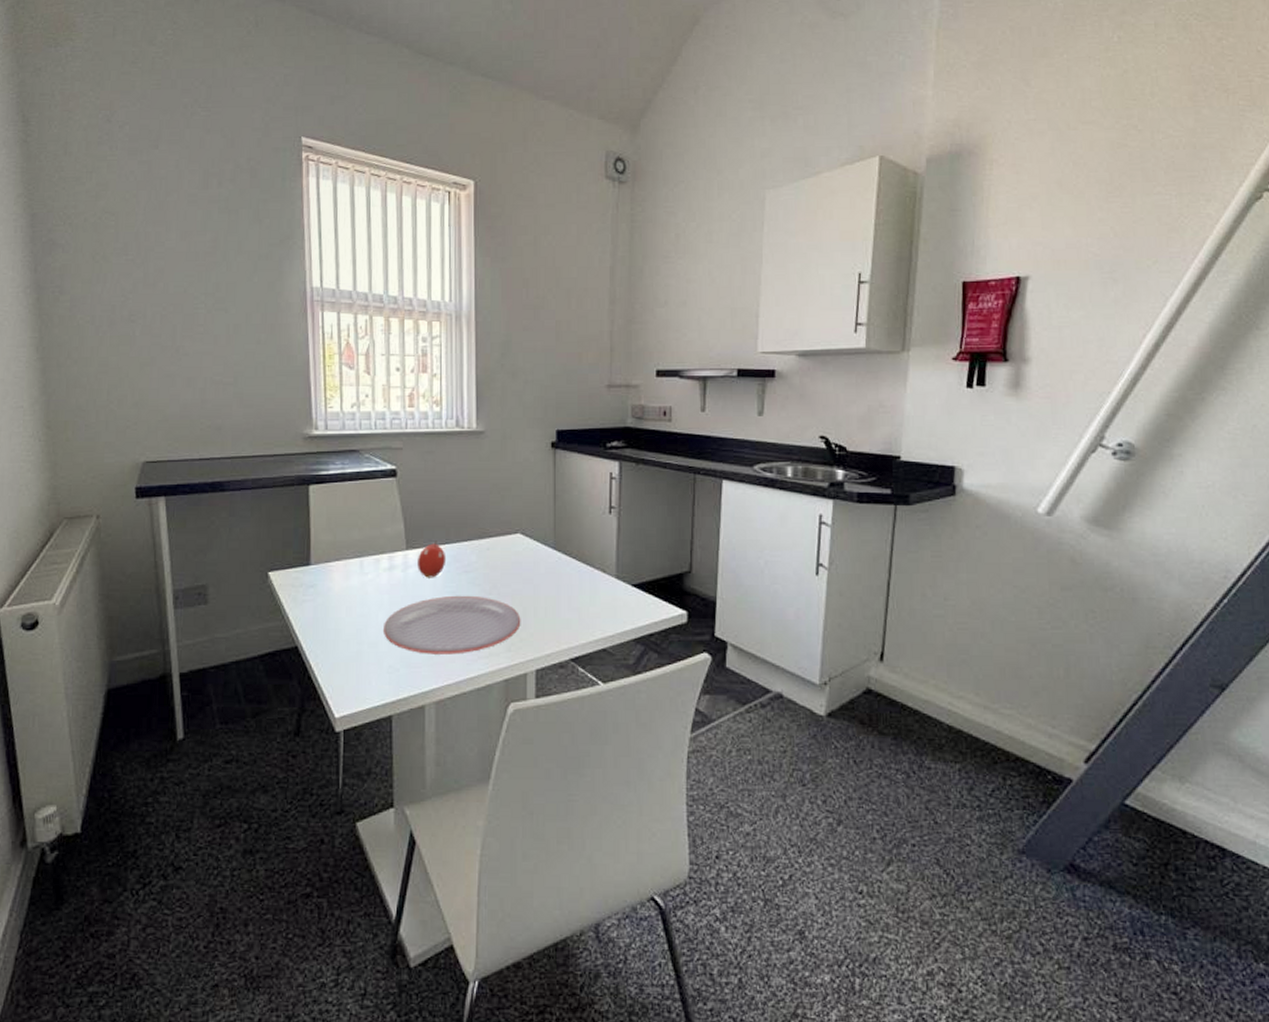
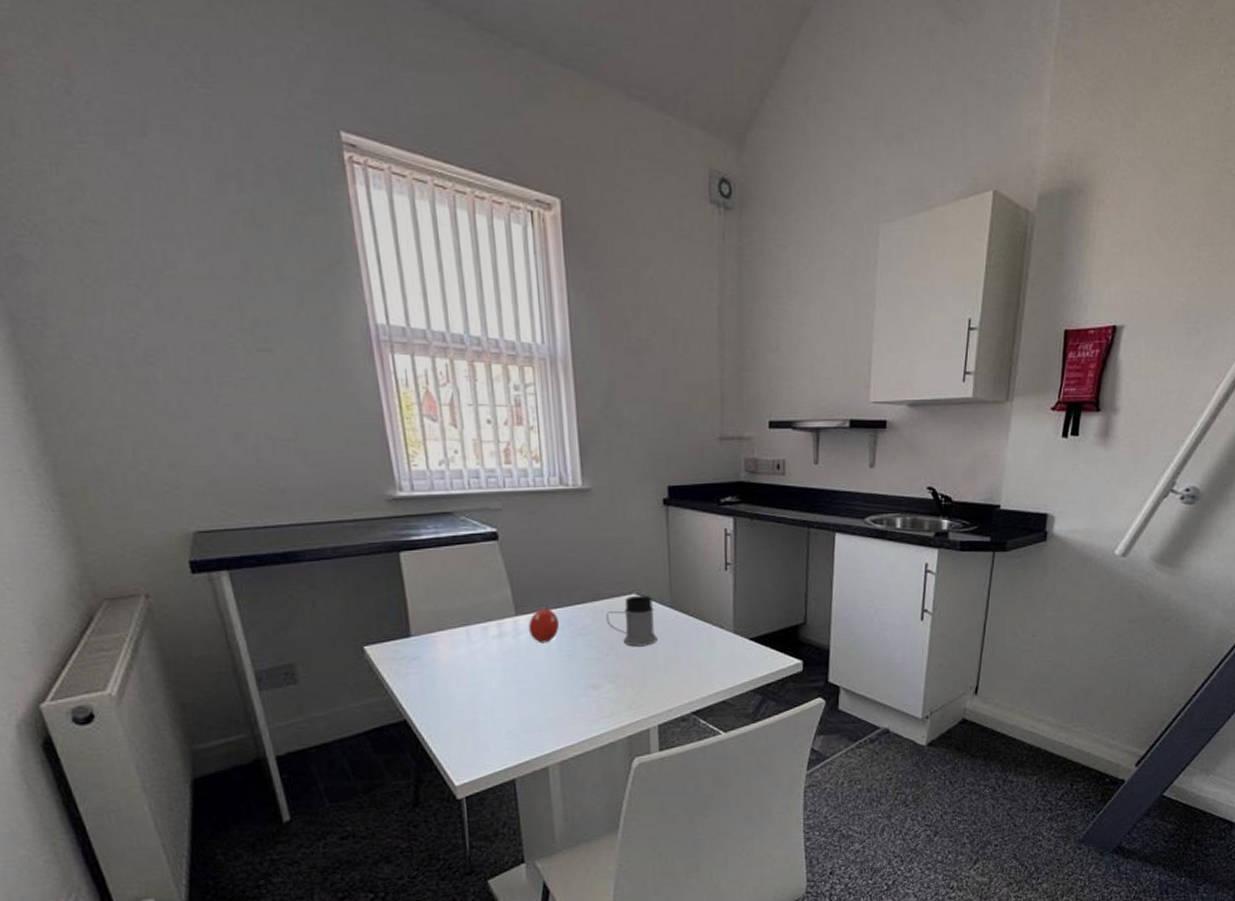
plate: present [382,595,521,655] -> none [497,658,641,718]
mug: none [491,535,539,587] -> present [606,595,657,647]

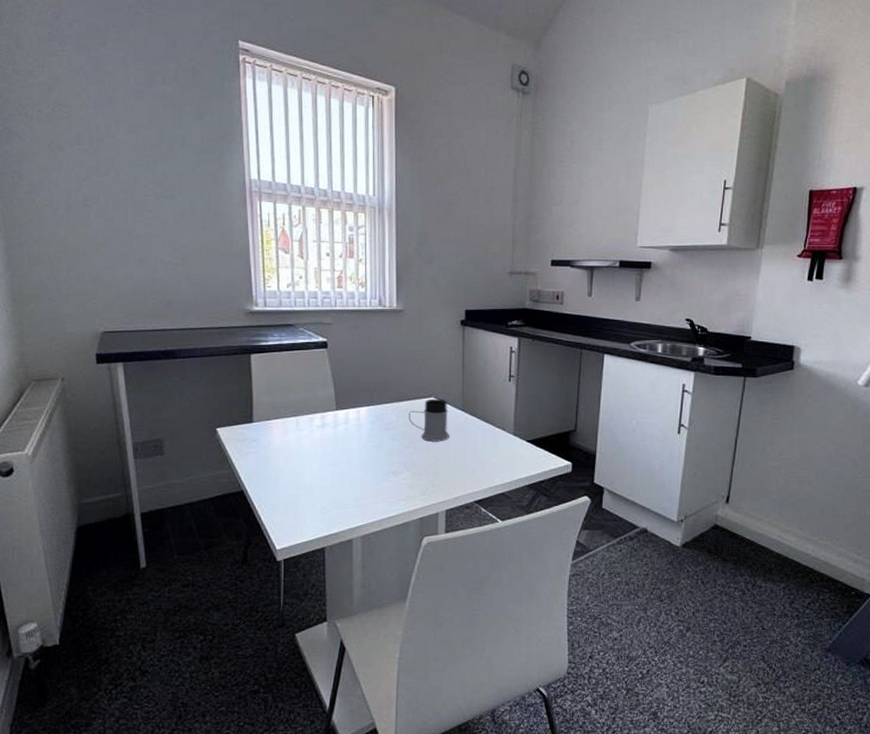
fruit: present [529,605,560,643] -> none [346,403,371,434]

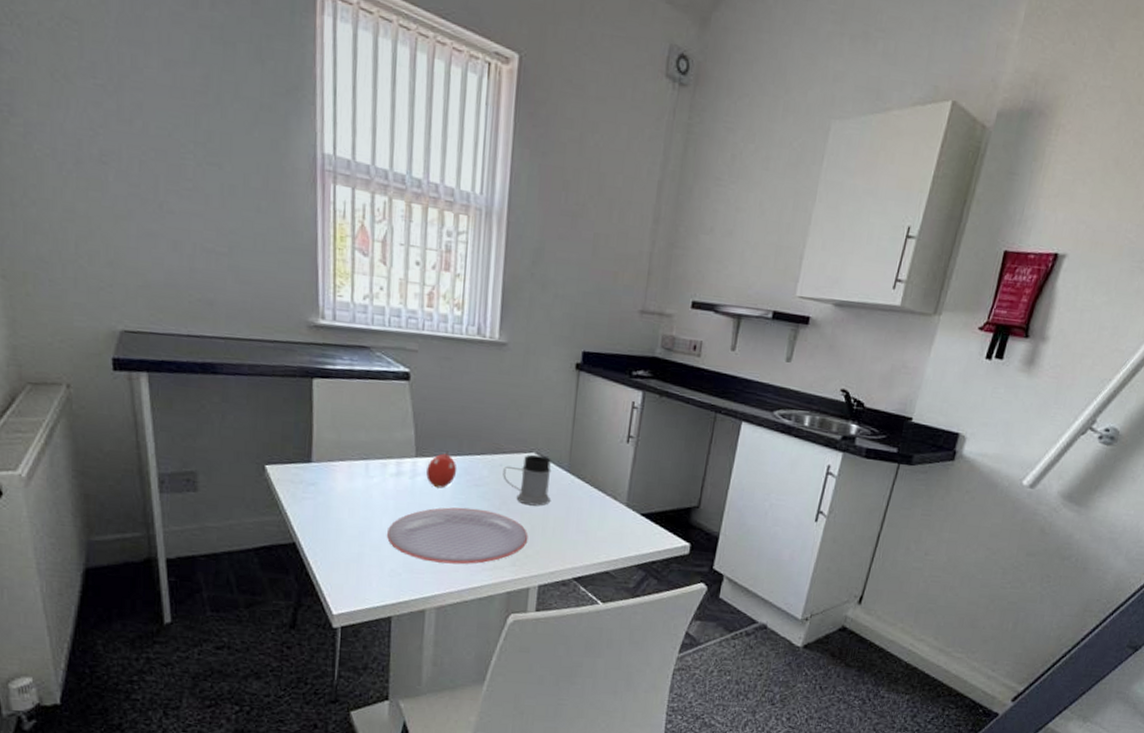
plate: none [316,448,434,498] -> present [386,507,528,565]
fruit: none [346,403,371,434] -> present [426,451,457,488]

